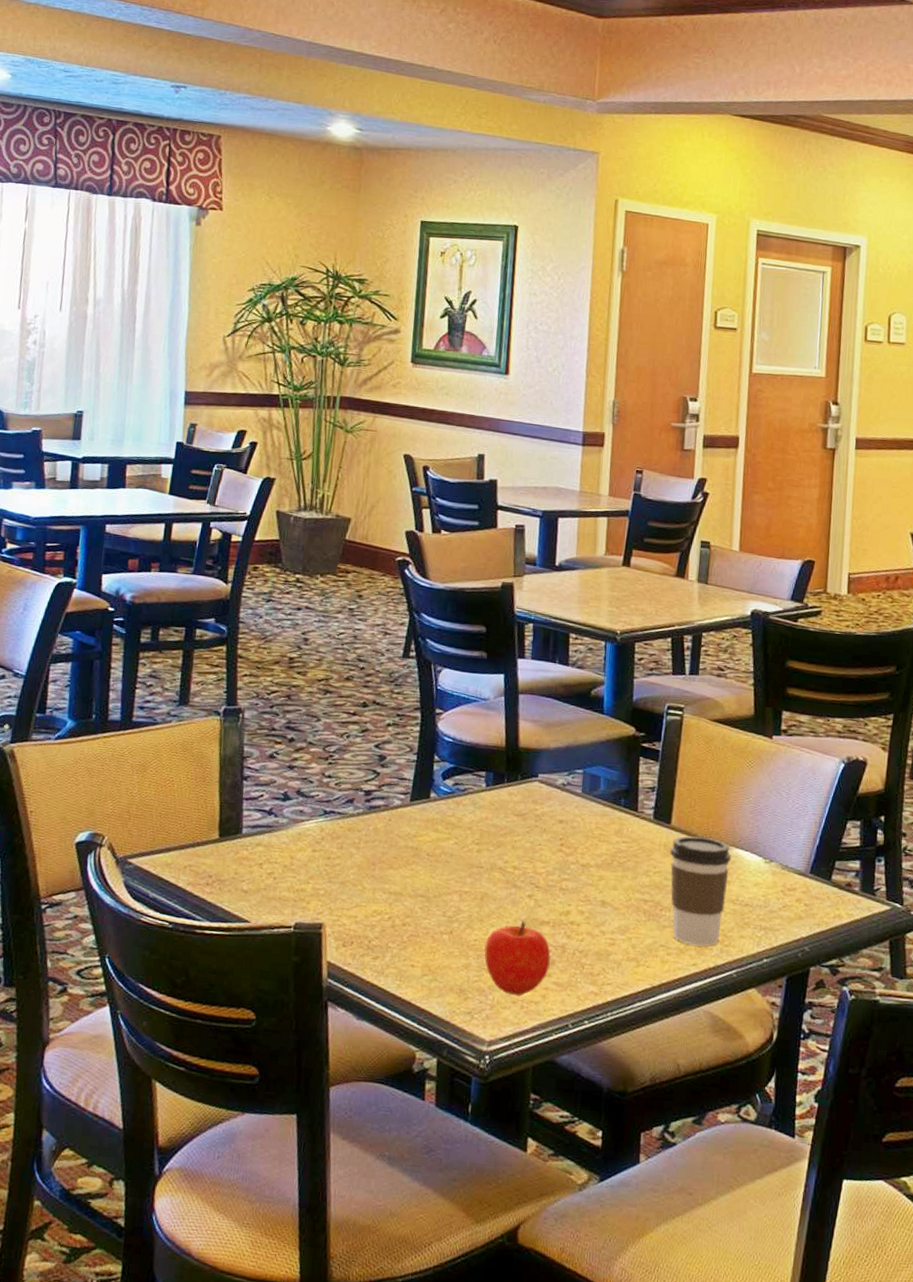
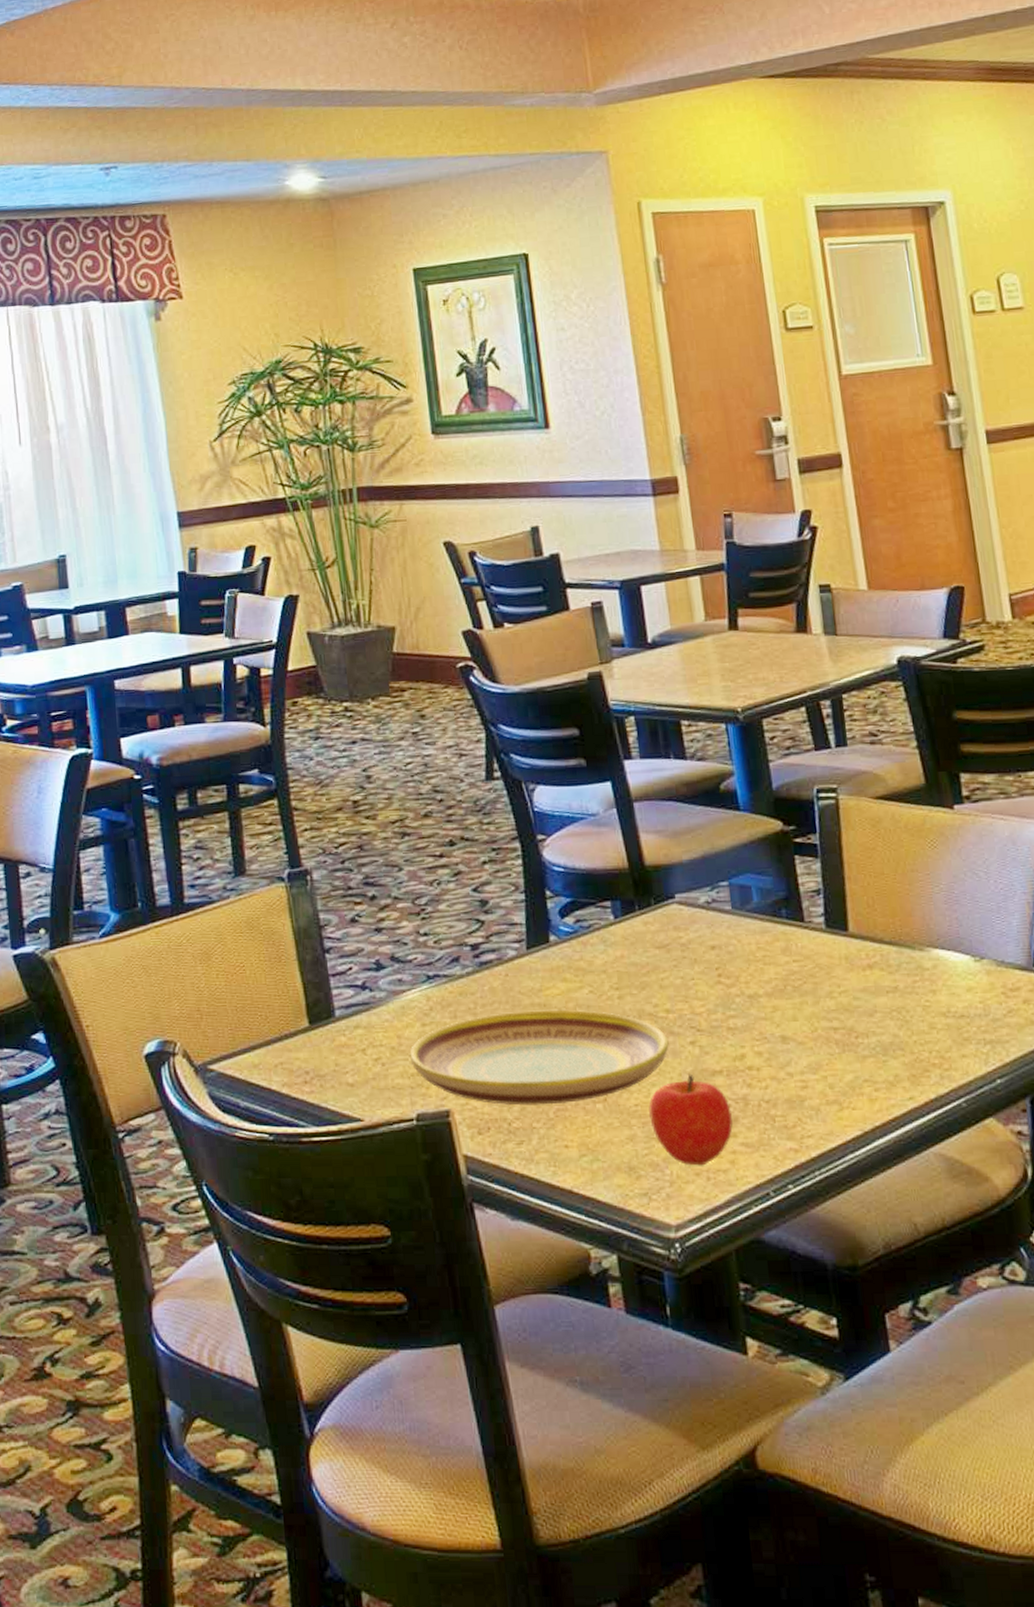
plate: none [298,850,511,931] -> present [410,1009,669,1106]
coffee cup: present [669,836,731,946] -> none [853,940,937,1075]

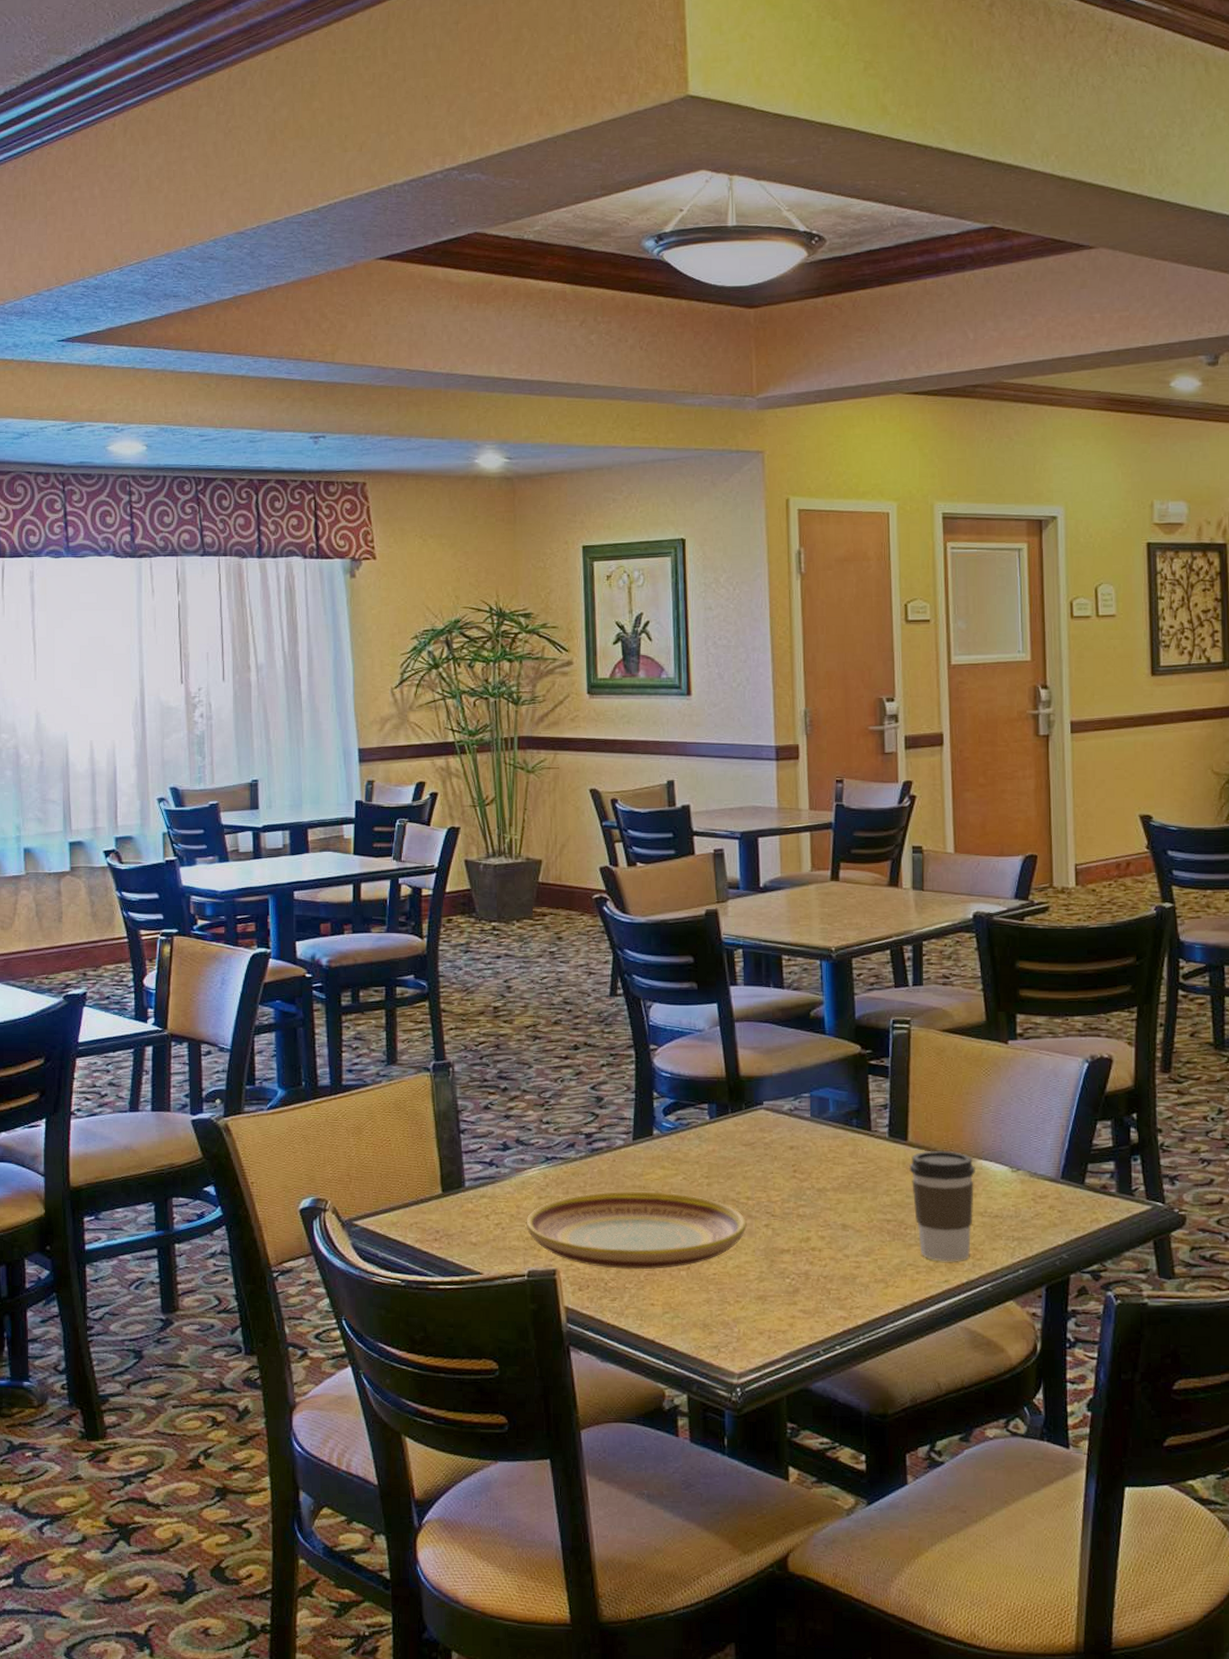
fruit: present [649,1075,733,1166] -> none [725,1252,794,1327]
coffee cup: none [853,940,937,1075] -> present [909,1150,975,1262]

